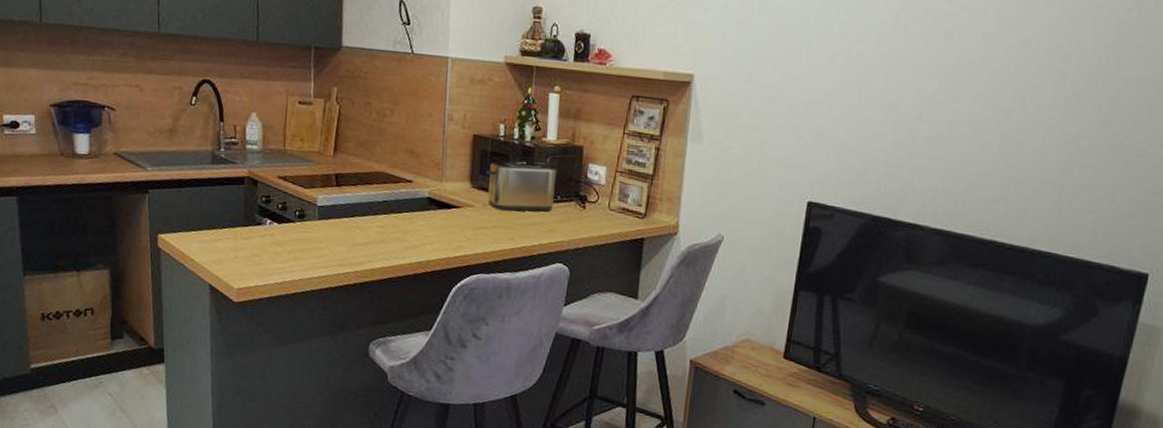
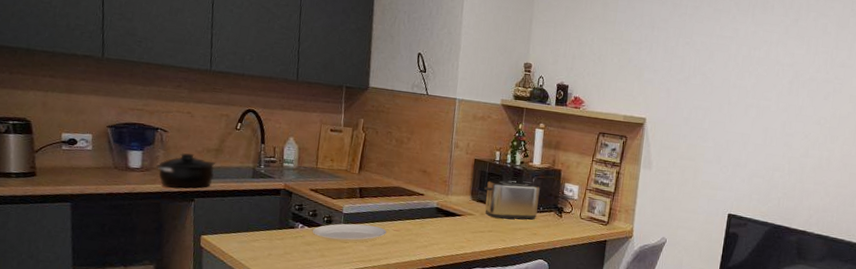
saucepan: none [105,134,169,179] -> present [156,153,215,189]
plate: none [282,218,370,243] -> present [312,223,387,243]

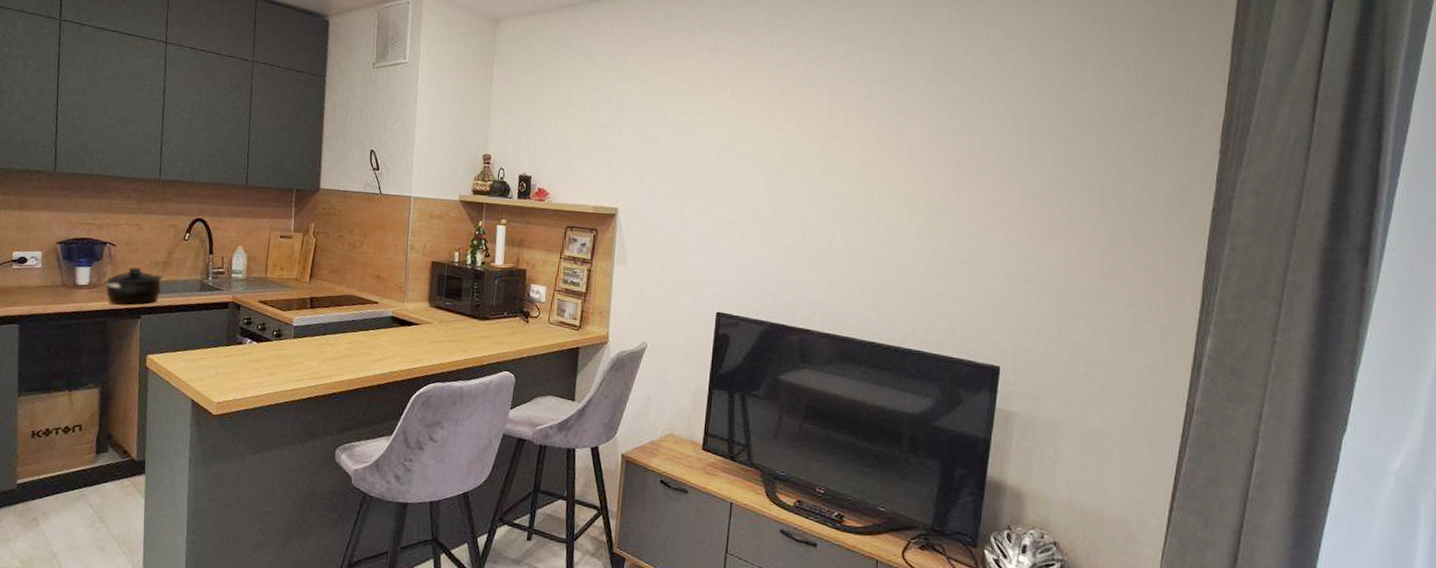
plate: present [312,223,387,243] -> none [260,337,339,359]
toaster: present [484,180,540,220] -> none [443,283,504,327]

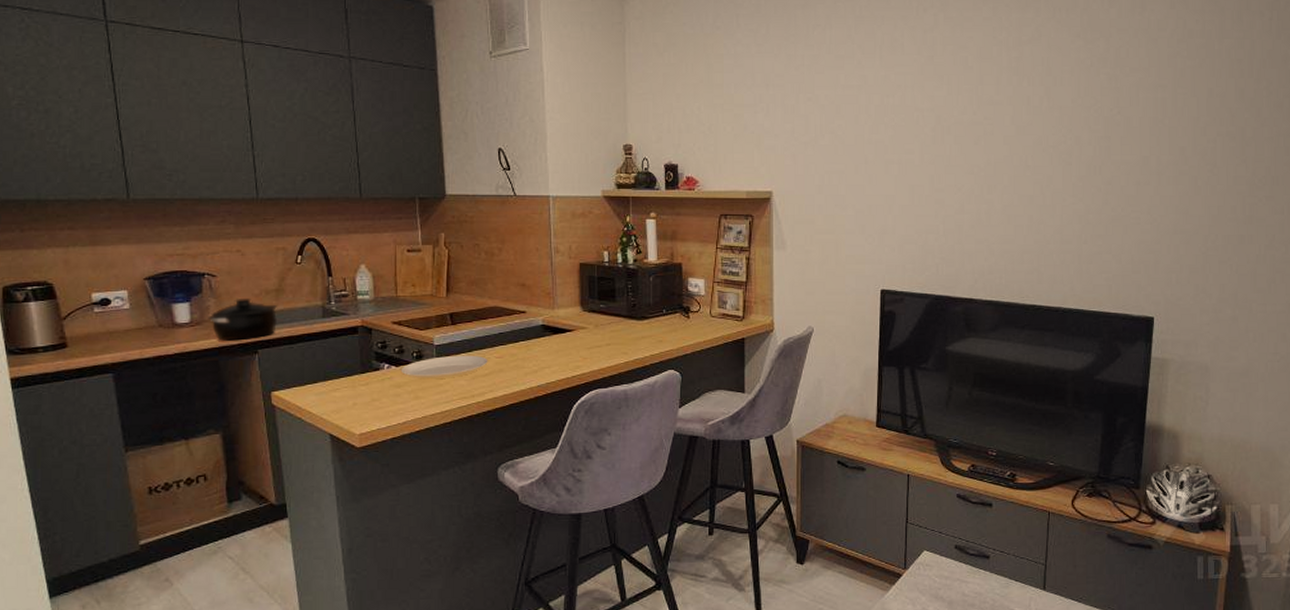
plate: none [260,337,339,359] -> present [401,355,488,380]

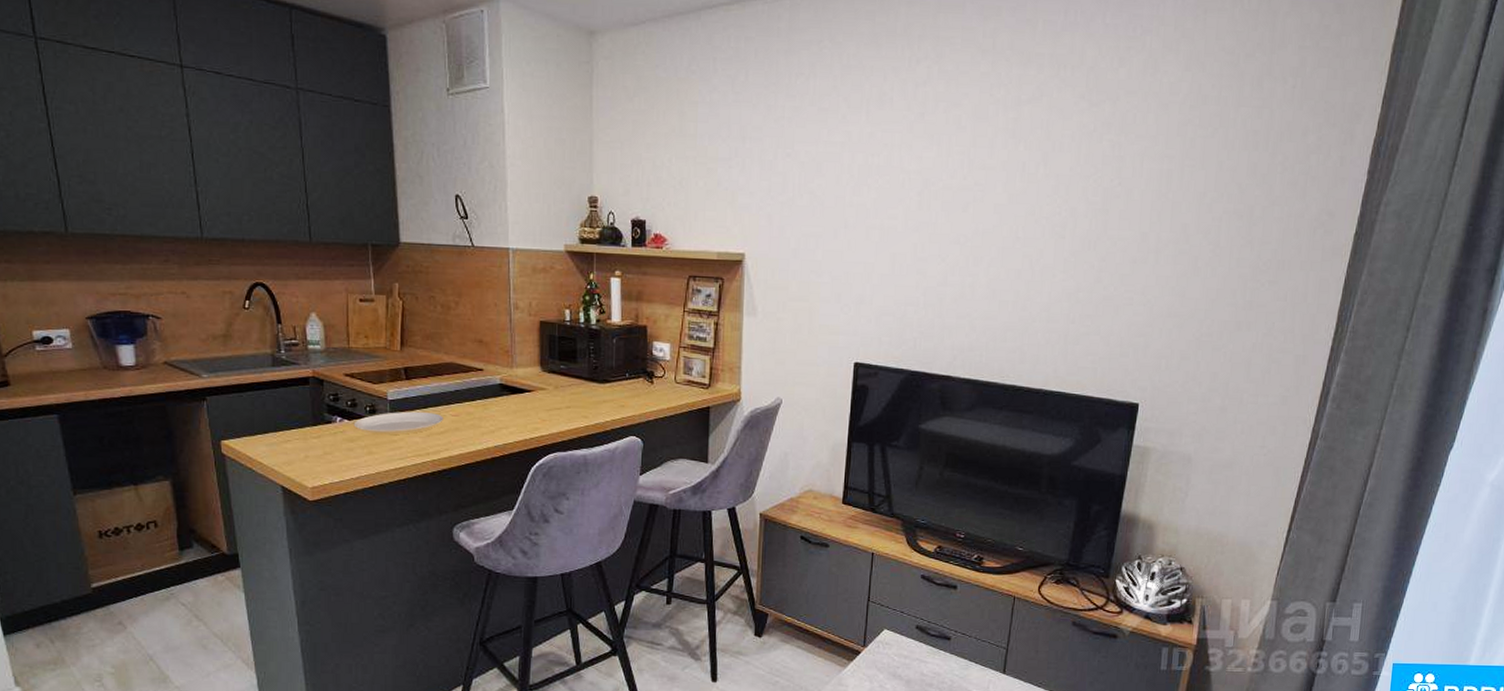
saucepan: present [208,297,278,341] -> none [154,342,226,387]

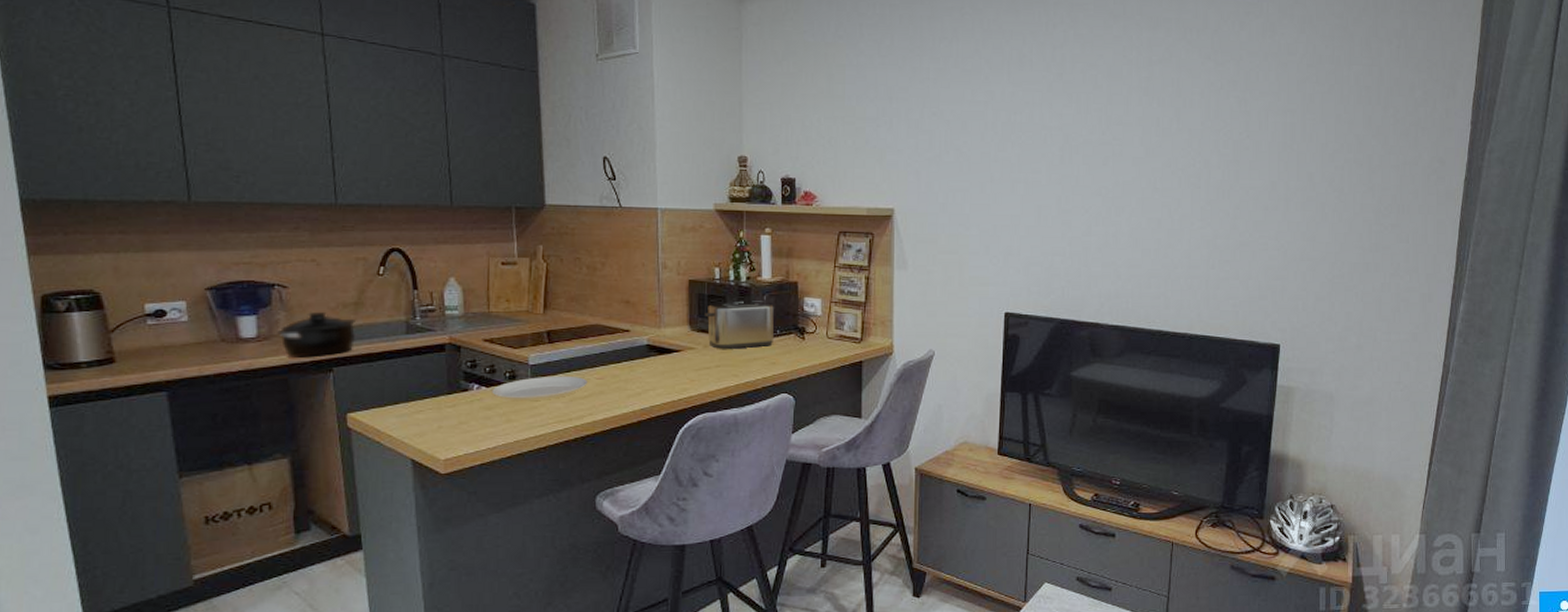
saucepan: none [154,342,226,387] -> present [277,311,356,358]
toaster: none [556,344,624,392] -> present [705,301,775,350]

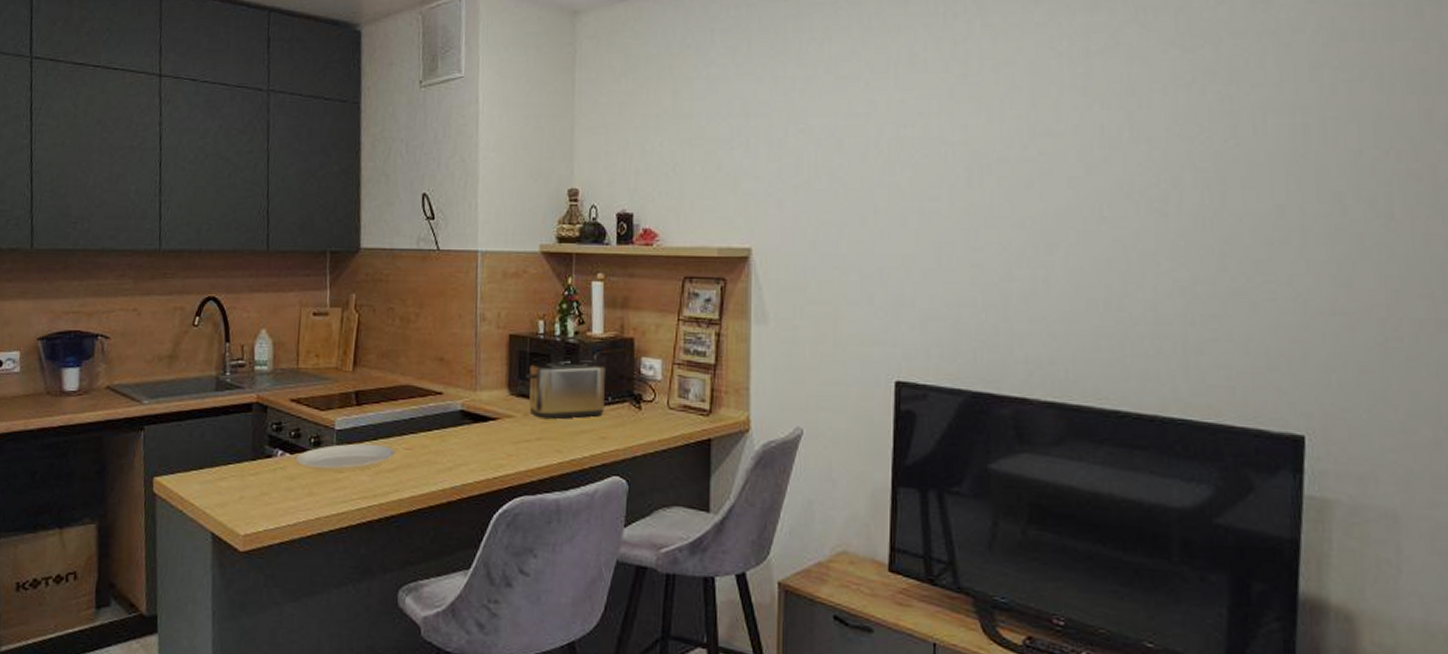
saucepan: present [277,311,356,358] -> none [96,364,169,415]

